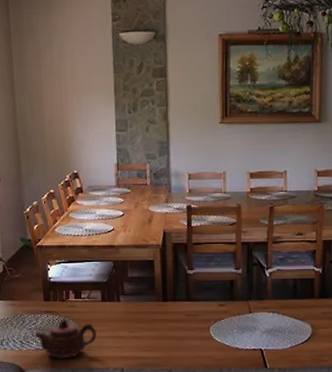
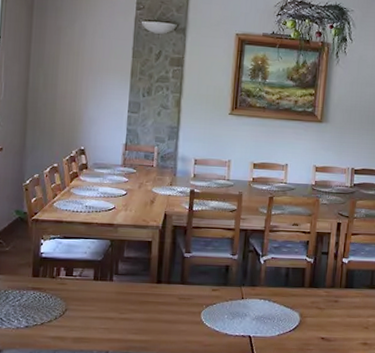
teapot: present [34,319,97,359] -> none [17,297,84,339]

